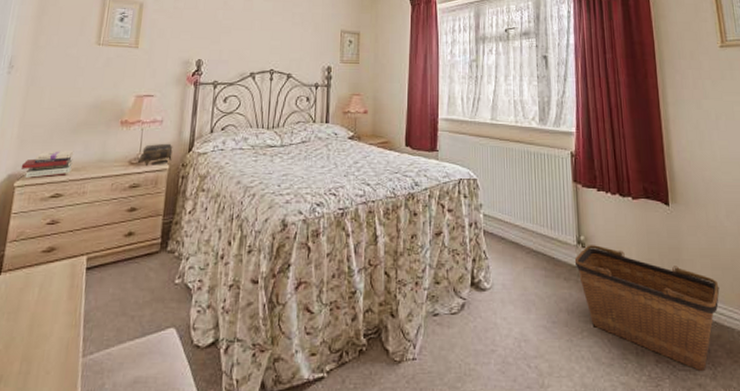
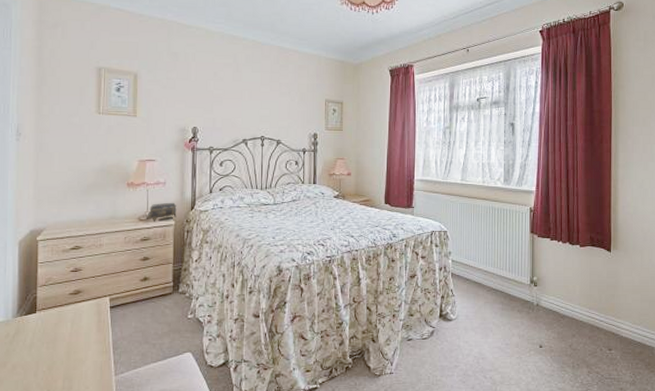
books: present [20,149,74,178] -> none [41,208,88,233]
bicycle basket: present [574,245,720,370] -> none [527,284,646,378]

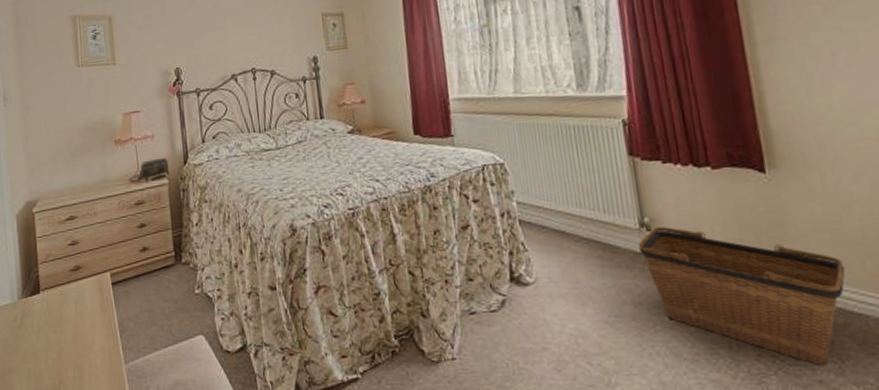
bicycle basket: none [527,284,646,378] -> present [638,227,846,365]

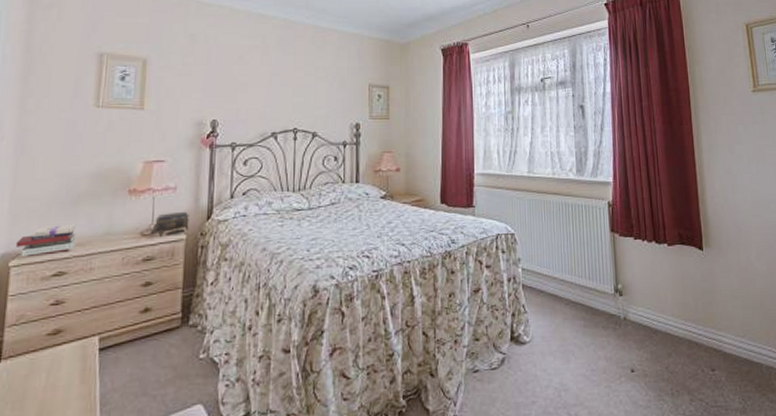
books: none [35,173,81,204] -> present [15,223,77,256]
bicycle basket: present [638,227,846,365] -> none [612,292,750,406]

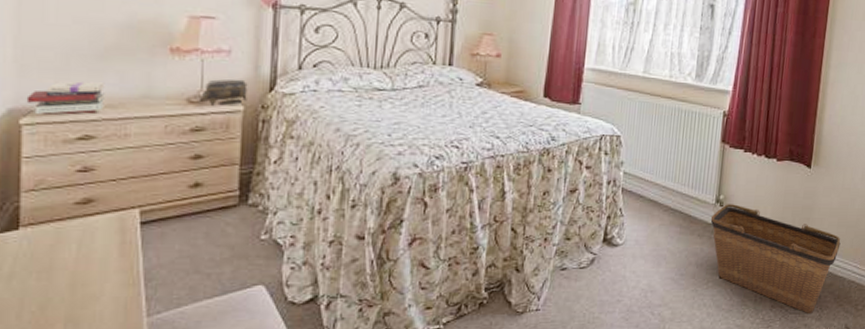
bicycle basket: none [612,292,750,406] -> present [710,204,841,313]

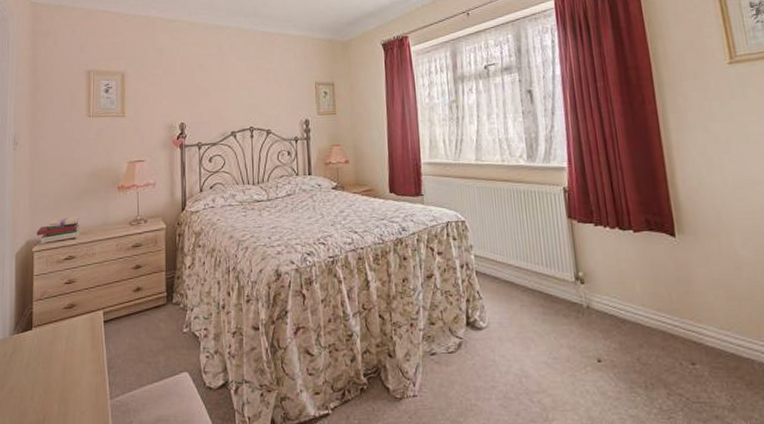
jewelry box: present [200,79,248,106] -> none [138,204,167,226]
bicycle basket: present [710,204,841,313] -> none [573,280,736,403]

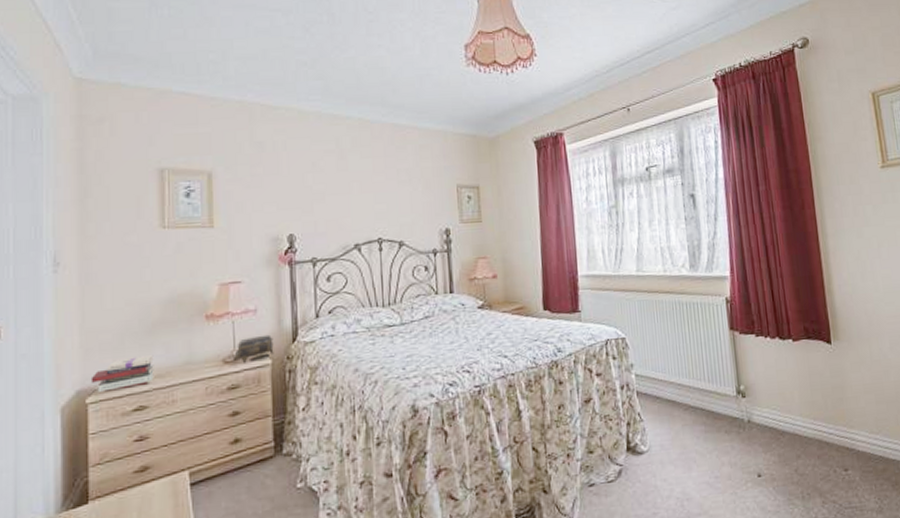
jewelry box: none [138,204,167,226] -> present [234,334,274,363]

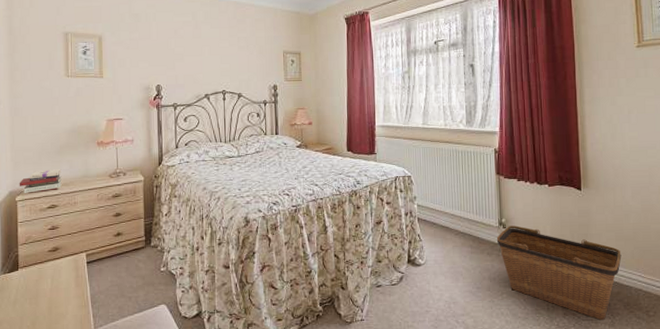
jewelry box: present [234,334,274,363] -> none [117,159,145,179]
bicycle basket: none [735,393,885,506] -> present [496,225,622,320]

